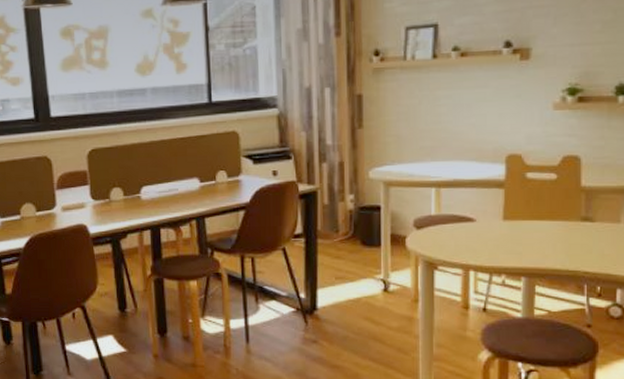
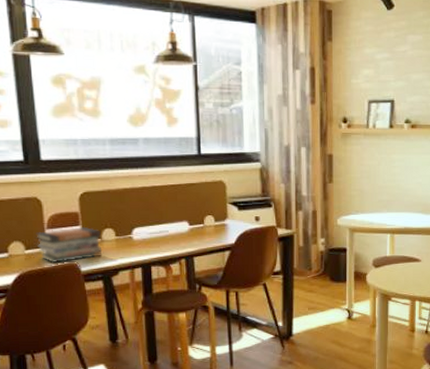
book stack: none [46,186,110,226] -> present [36,226,102,264]

